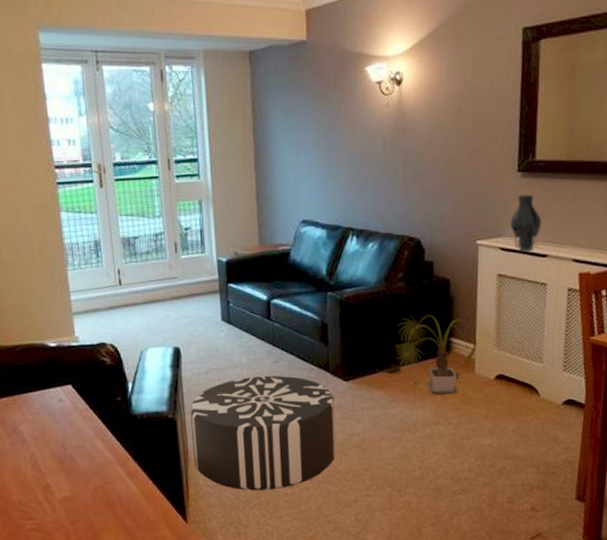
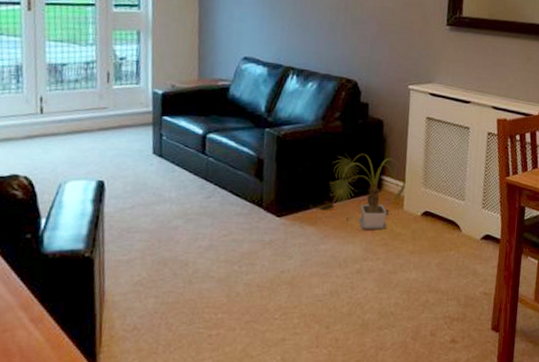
pouf: present [190,375,337,490] -> none [110,211,267,332]
vase: present [510,195,542,253] -> none [438,46,467,99]

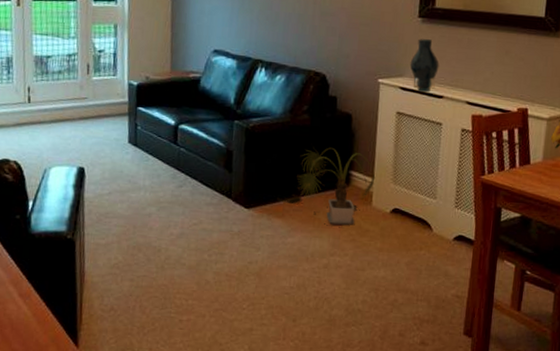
vase: none [438,46,467,99] -> present [409,39,440,93]

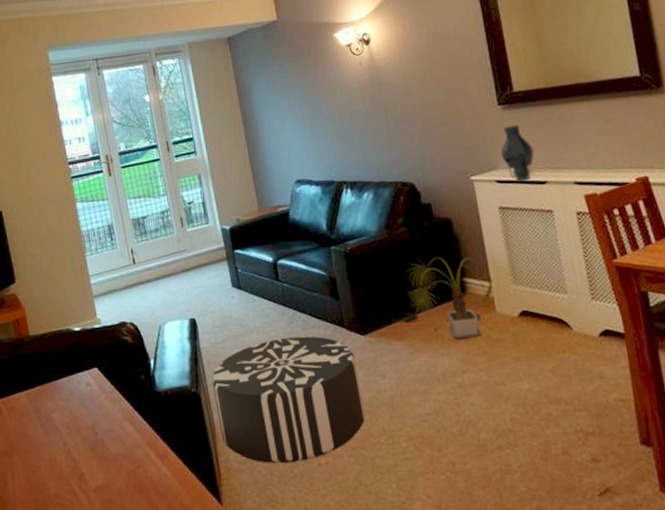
pouf: none [89,199,236,316] -> present [212,336,366,463]

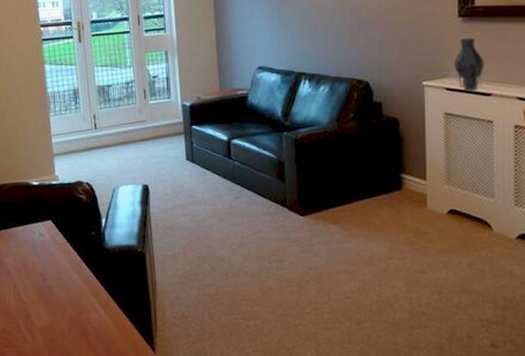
pouf: present [212,336,366,463] -> none [158,211,296,322]
plant: present [393,256,493,342] -> none [332,152,428,232]

